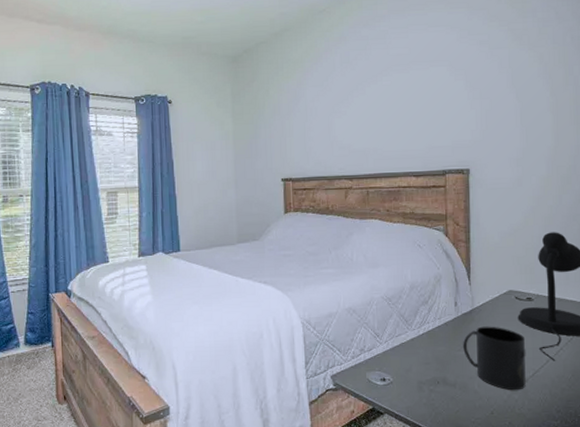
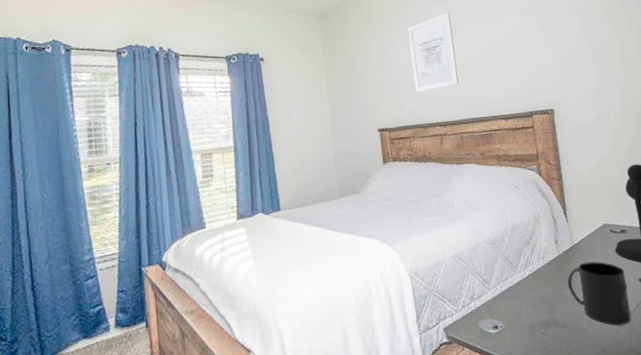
wall art: none [321,60,370,143] -> present [407,12,459,92]

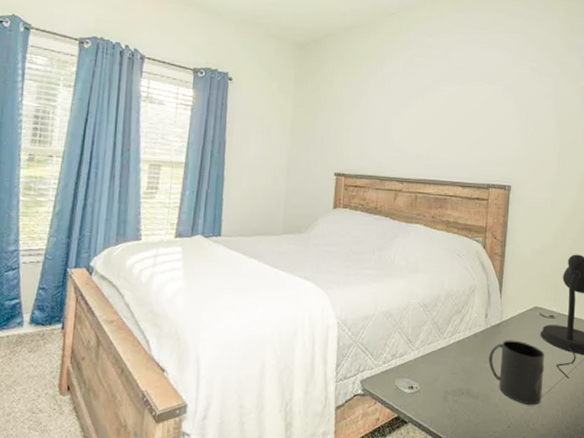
wall art: present [407,12,459,92] -> none [379,68,429,144]

